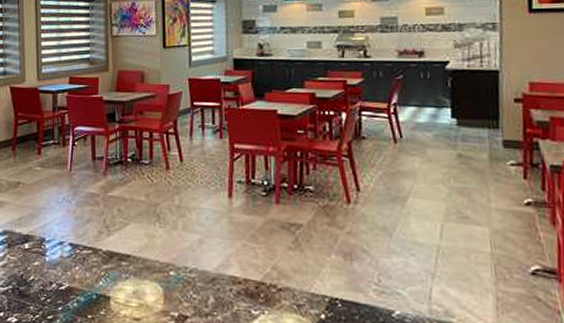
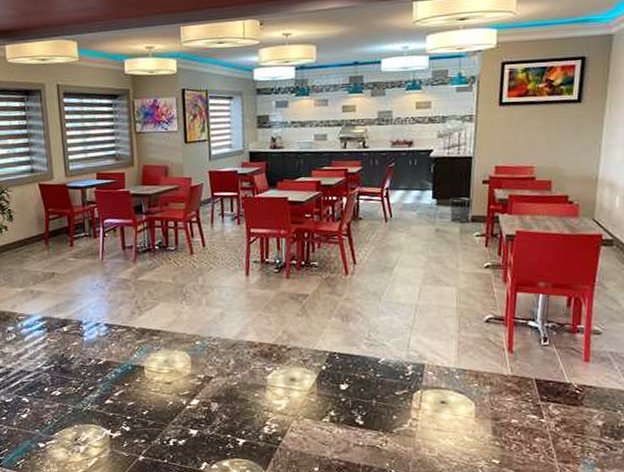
waste bin: none [473,118,504,149] -> present [449,197,473,223]

